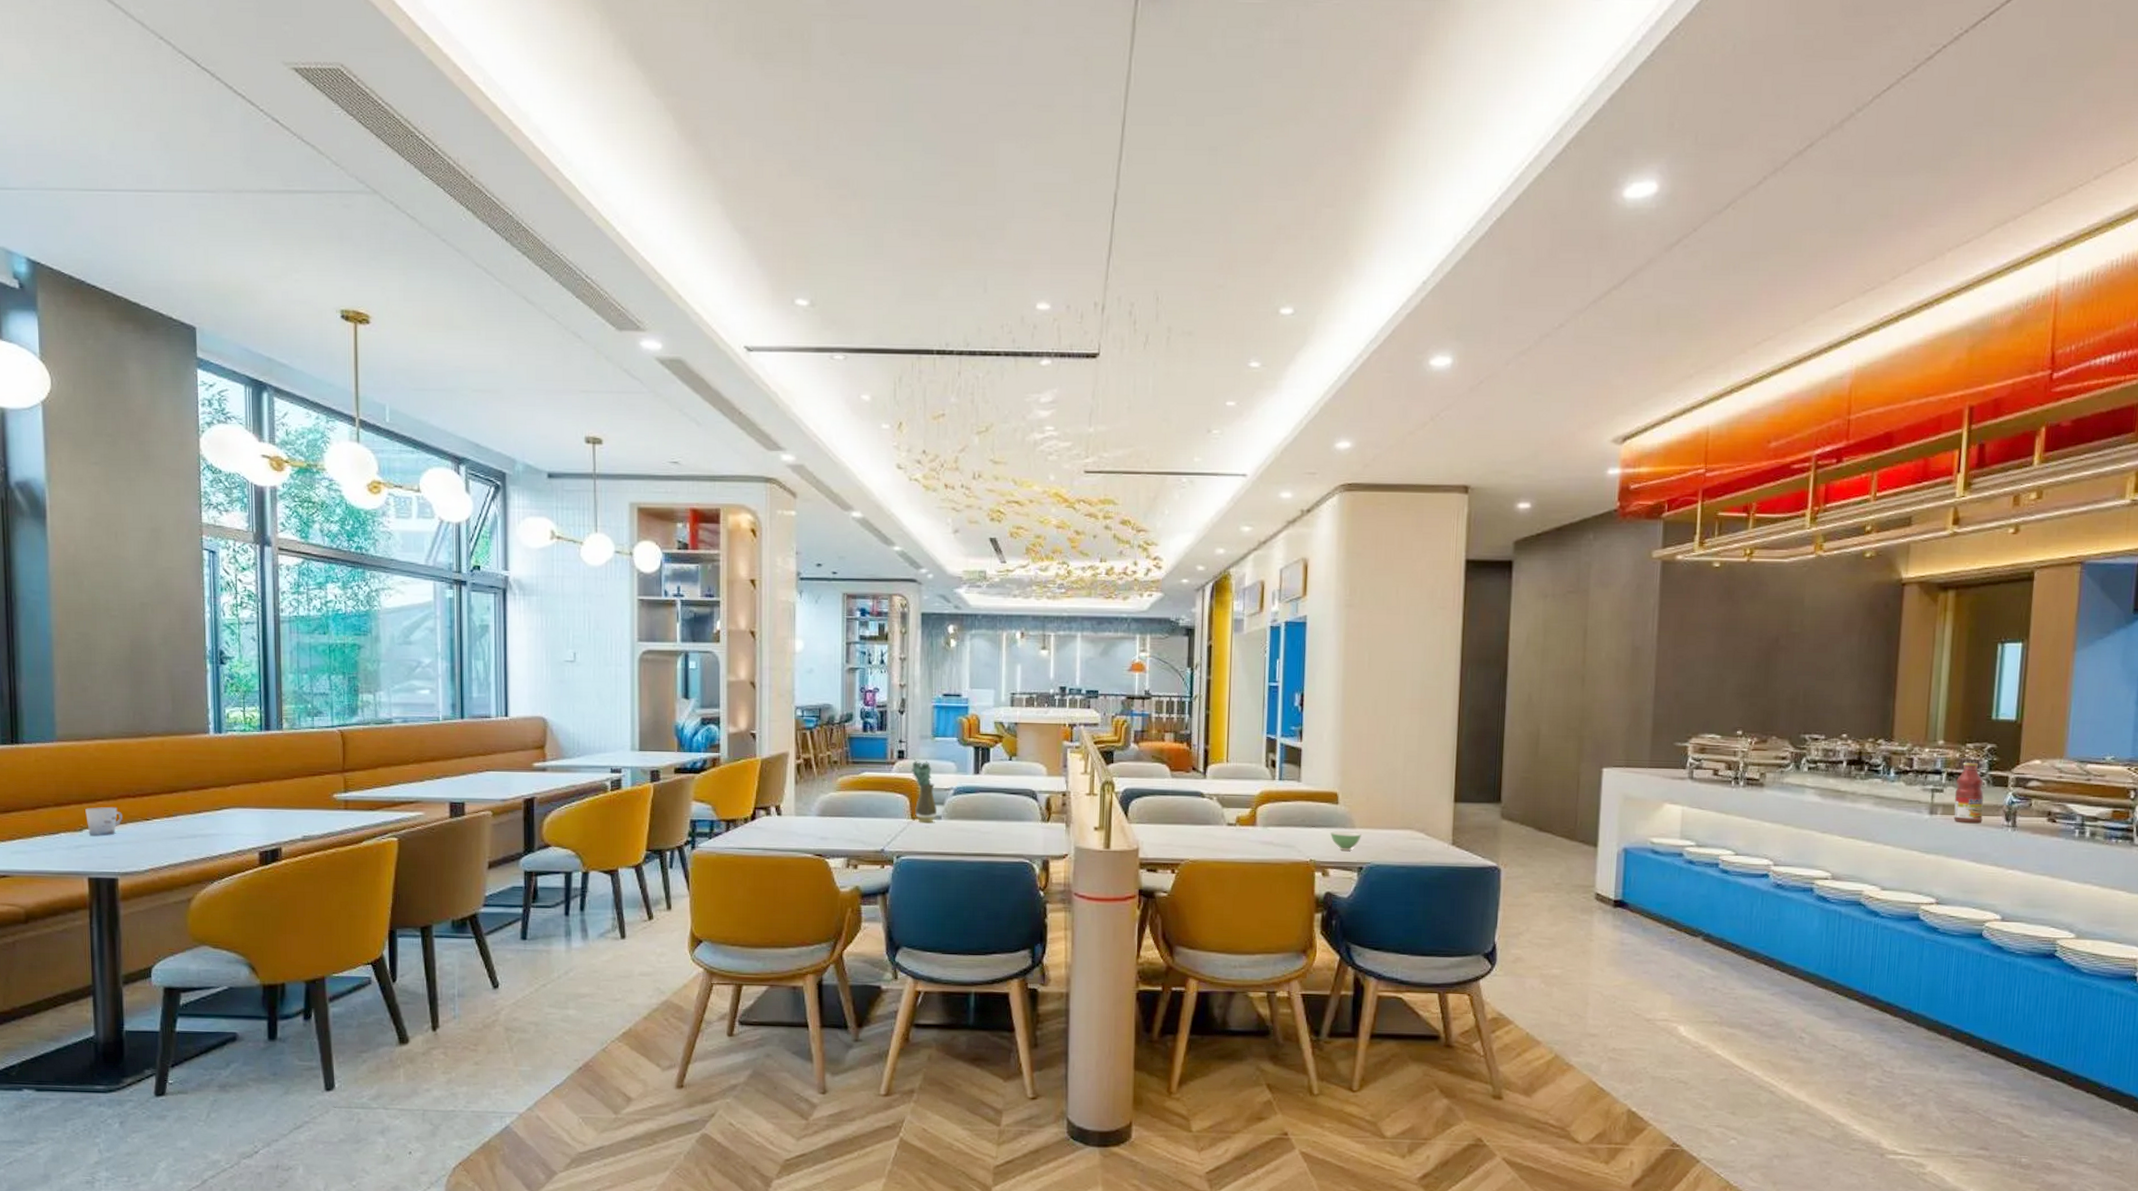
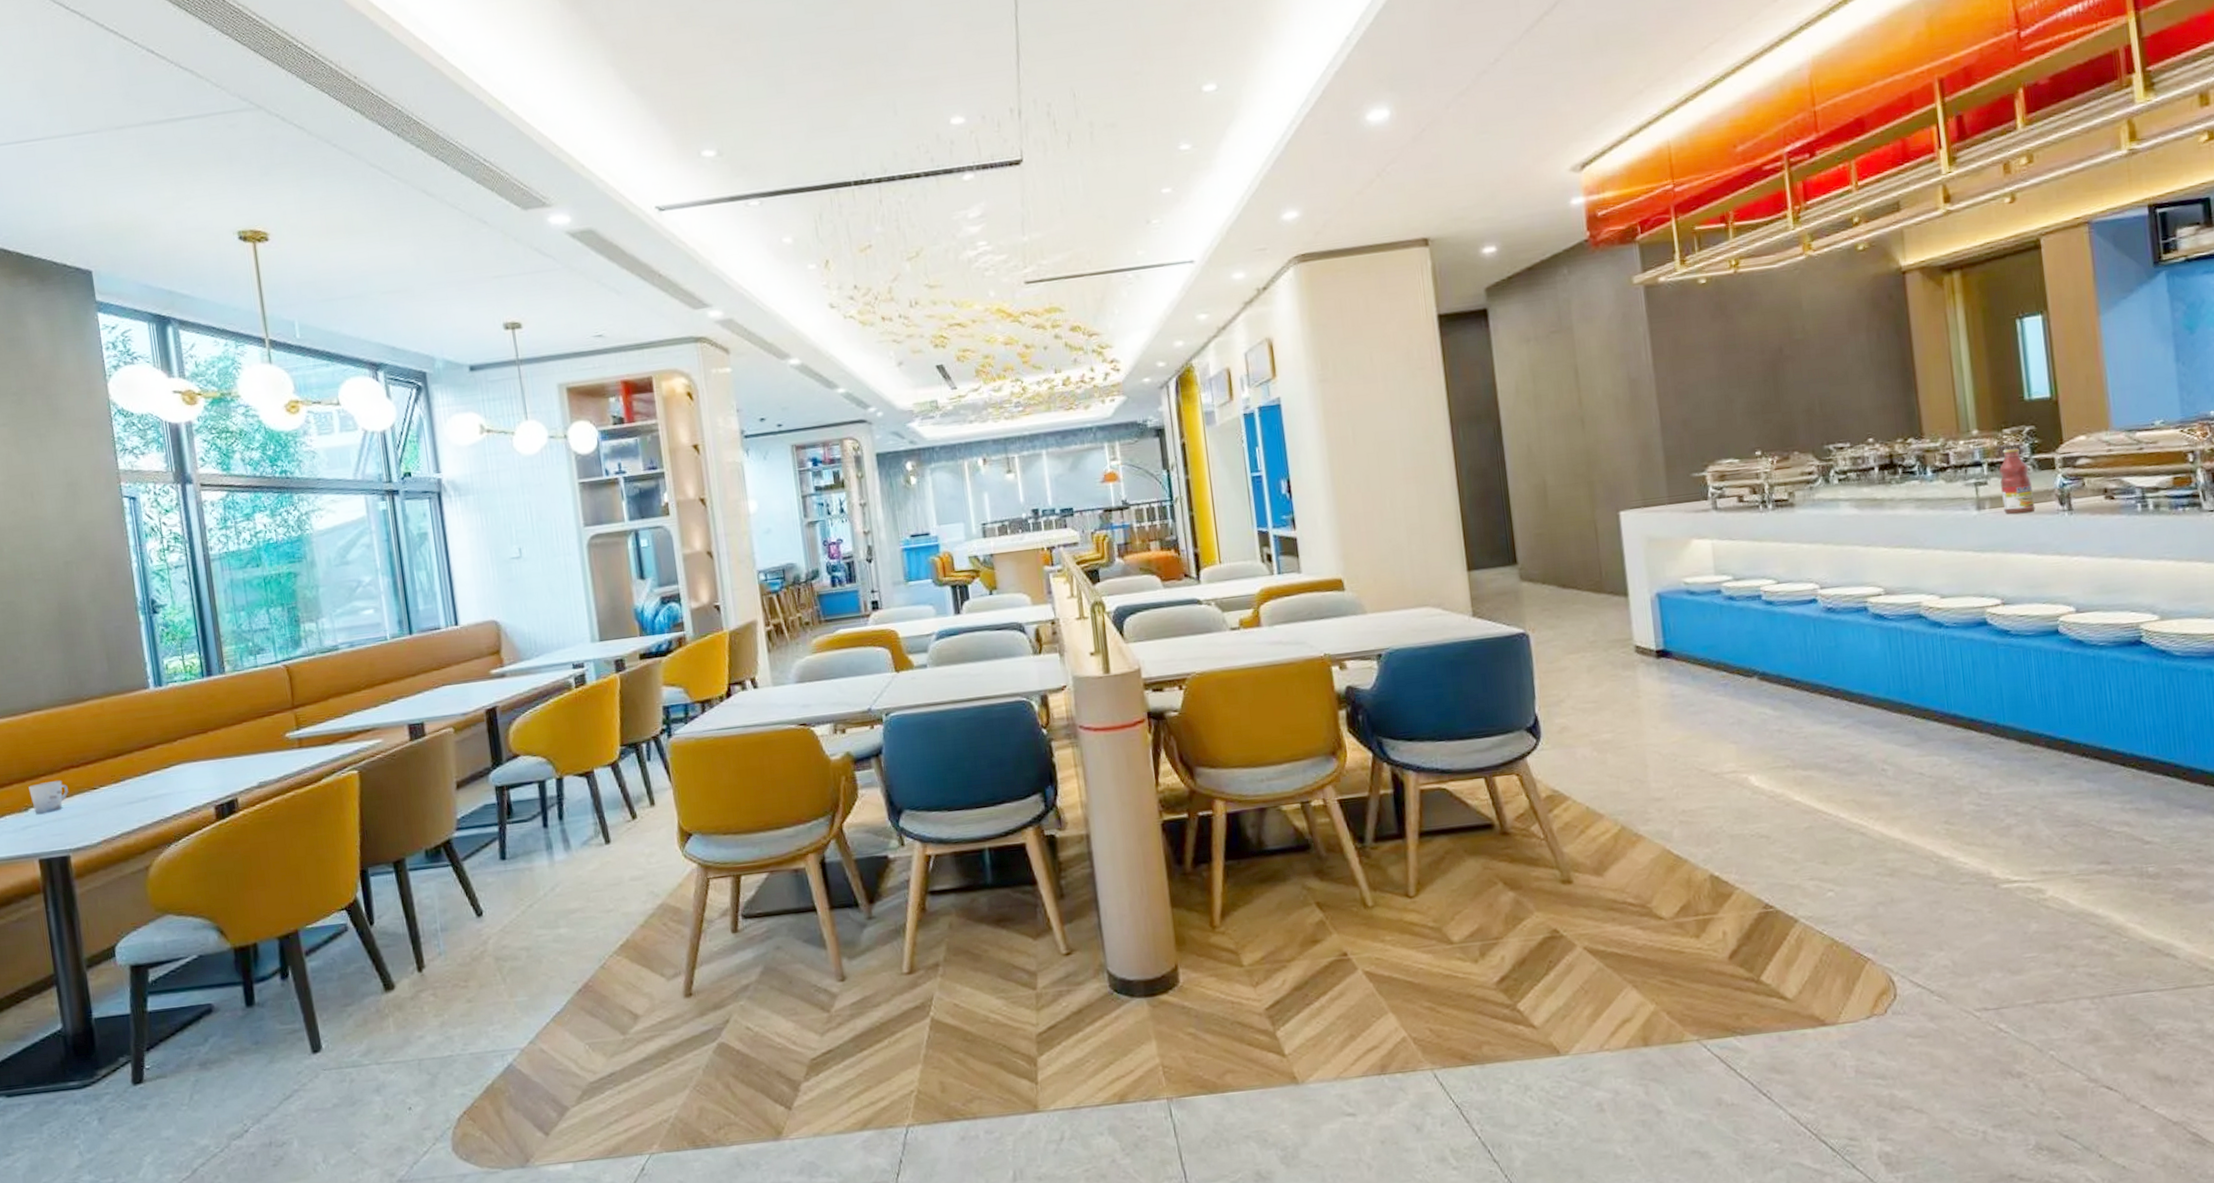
vase: present [910,759,937,824] -> none [887,608,921,675]
bowl: present [1331,831,1362,851] -> none [1342,617,1375,640]

